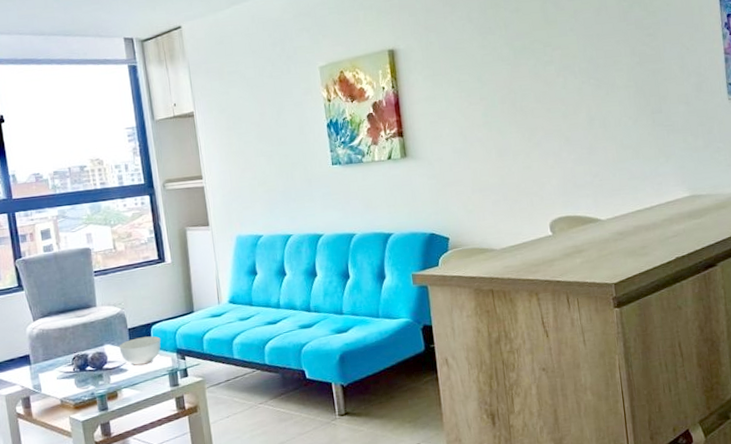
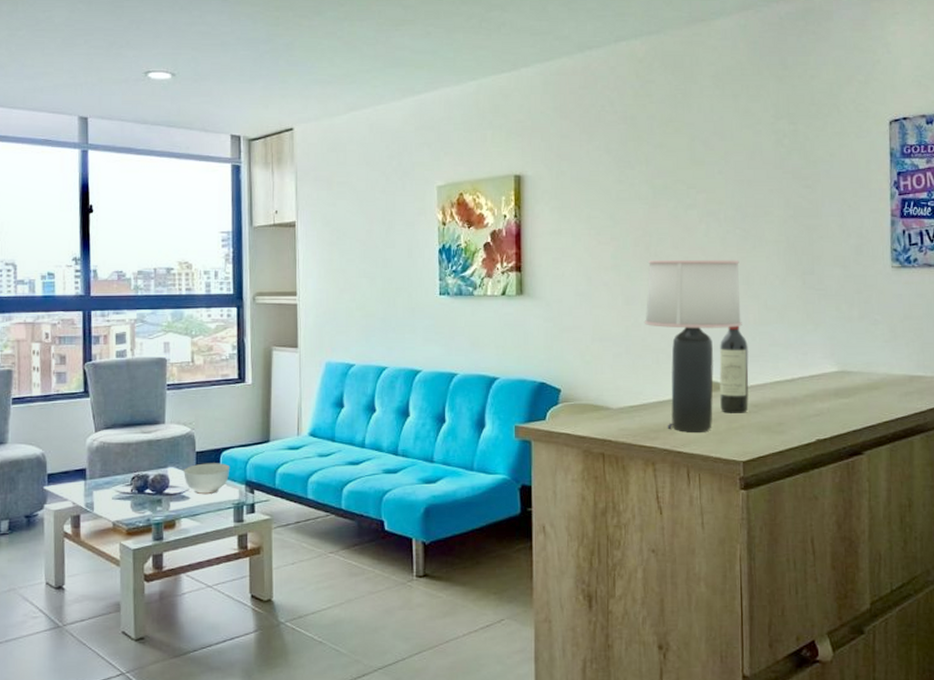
table lamp: none [515,106,603,264] -> present [644,260,742,432]
wine bottle: none [585,165,615,243] -> present [719,326,749,413]

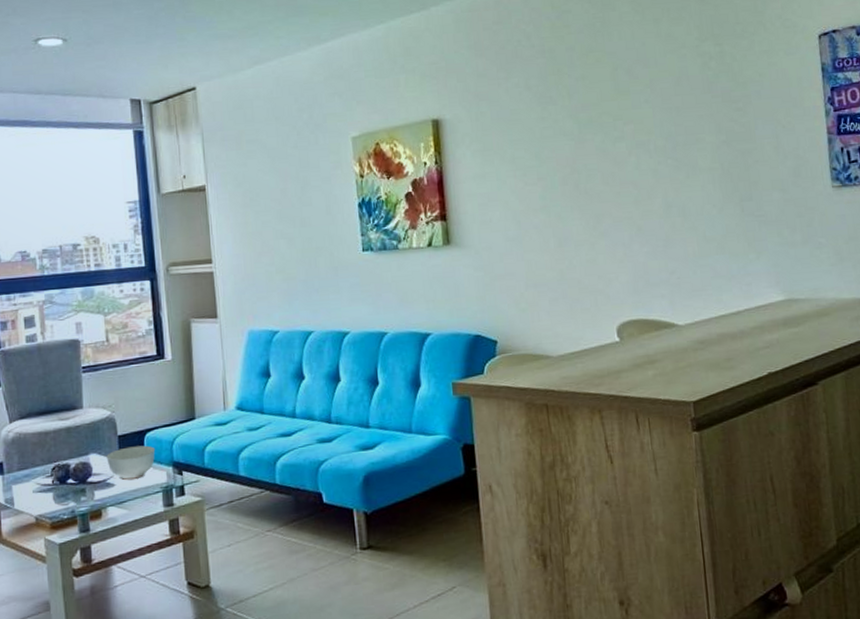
table lamp: present [644,260,742,432] -> none [578,191,682,376]
wine bottle: present [719,326,749,413] -> none [660,260,695,352]

